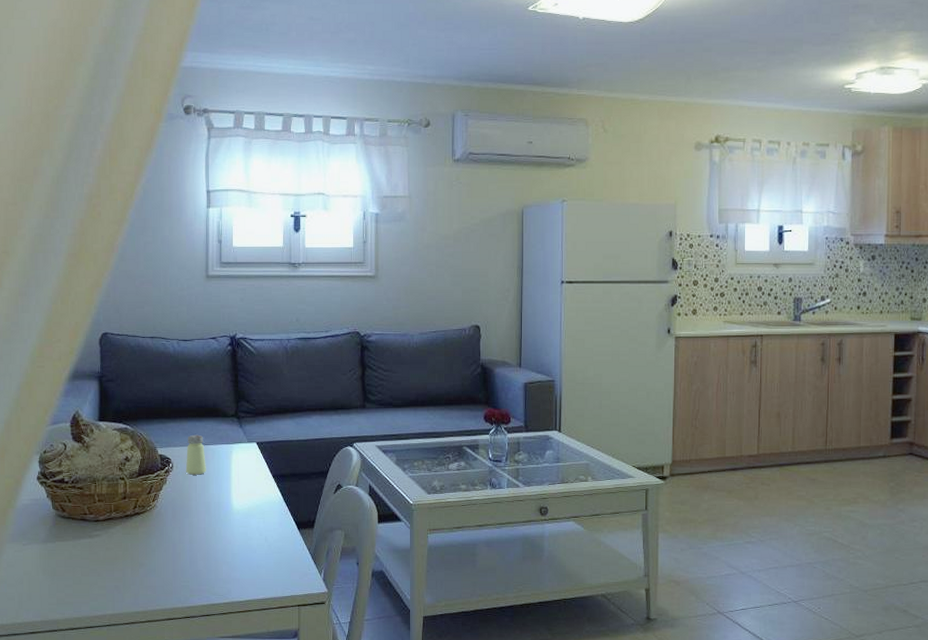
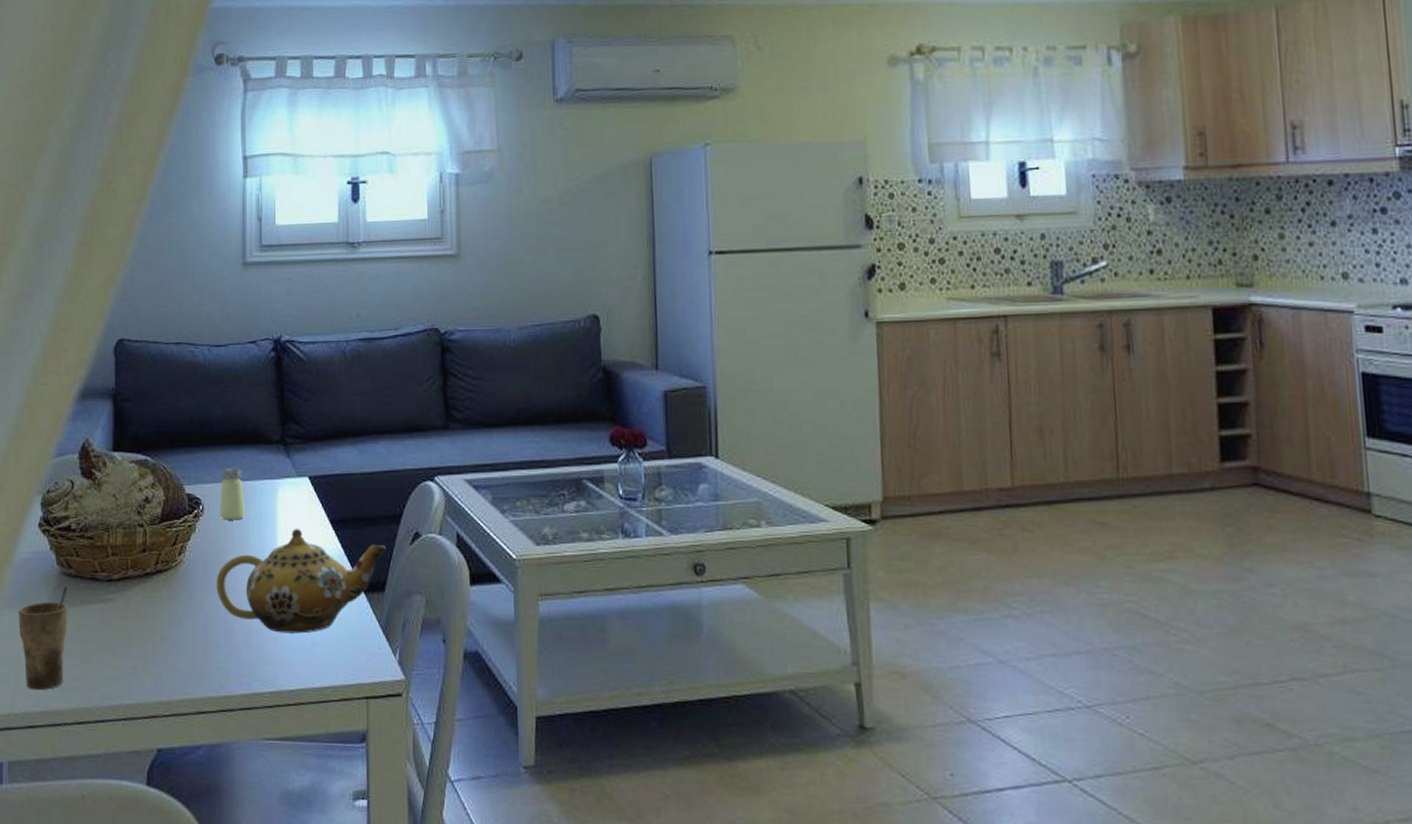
cup: none [21,525,62,605] -> present [18,585,68,691]
teapot: none [182,482,316,560] -> present [216,529,386,634]

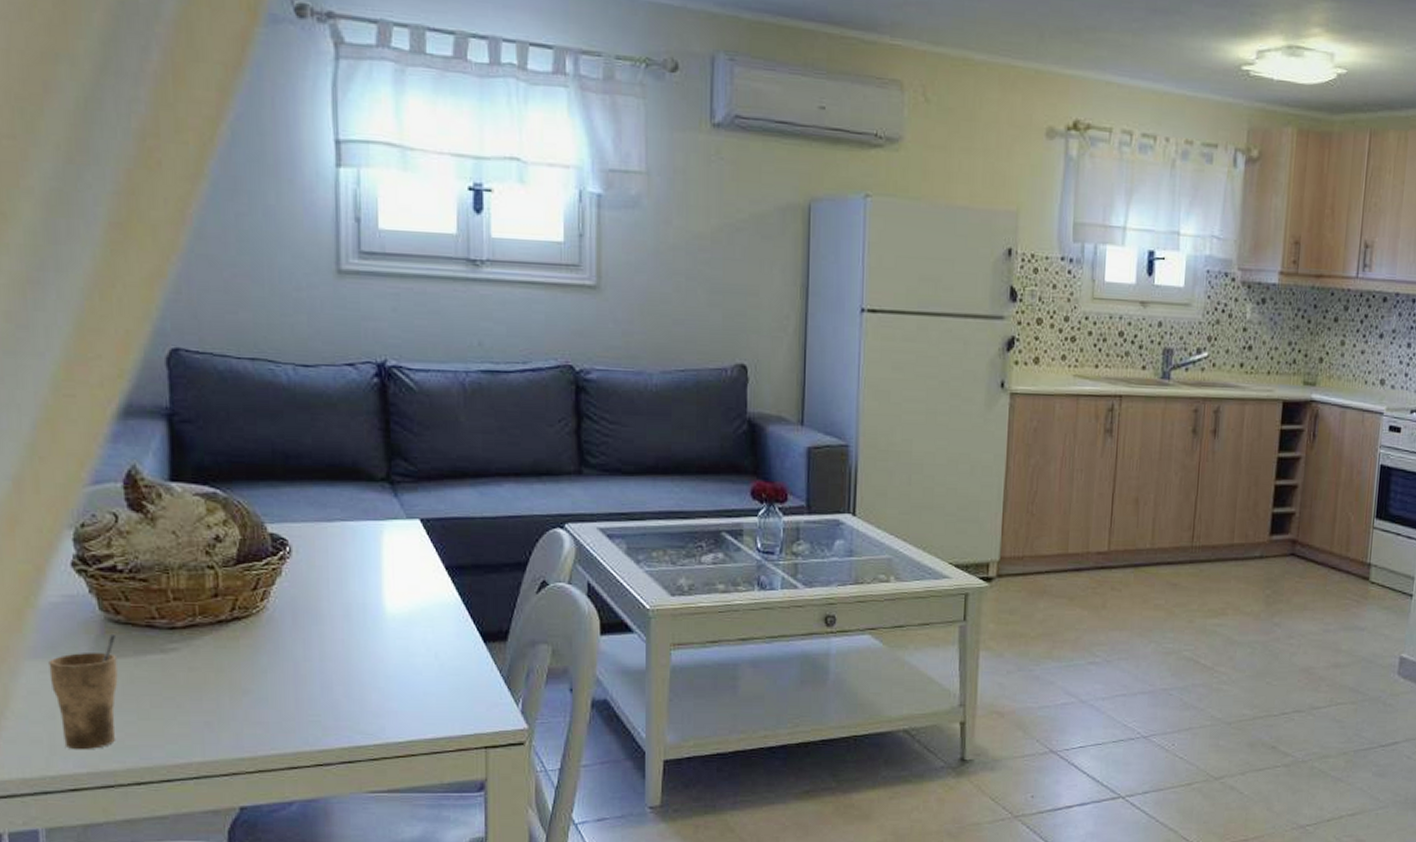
teapot: present [216,529,386,634] -> none [308,575,509,684]
saltshaker: present [219,467,245,520] -> none [310,505,343,564]

